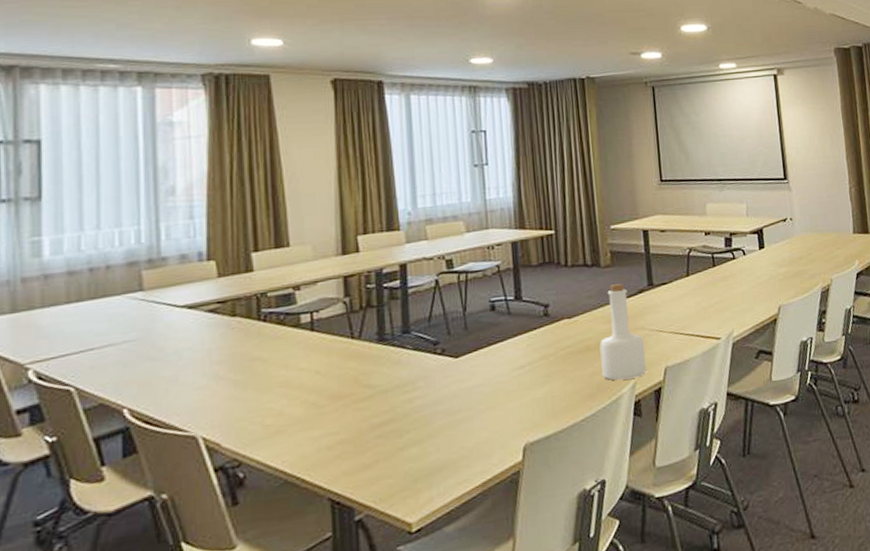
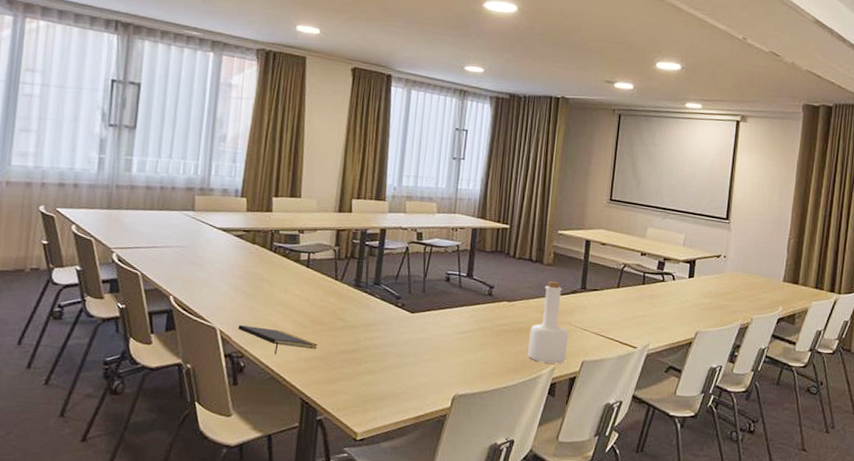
notepad: none [228,418,341,451] -> present [238,325,318,355]

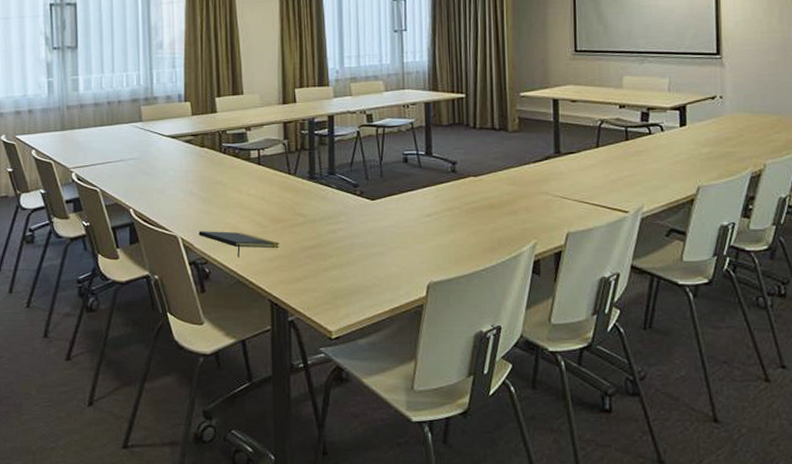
bottle: present [528,281,568,364] -> none [503,149,548,239]

